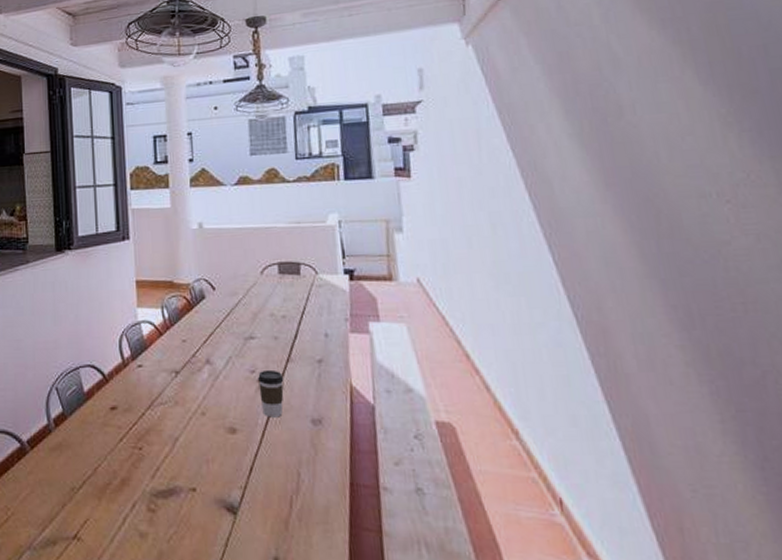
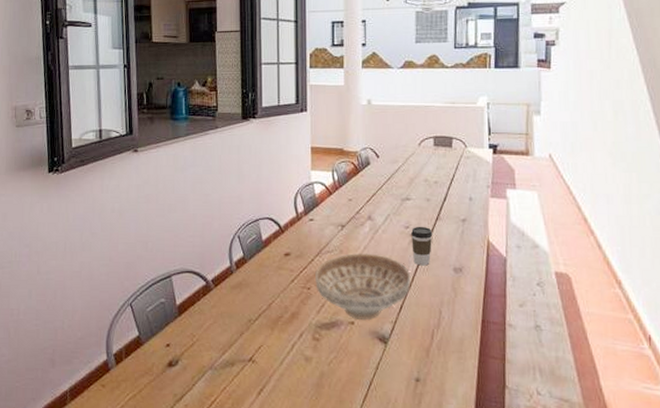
decorative bowl: none [147,405,262,485] -> present [315,253,411,320]

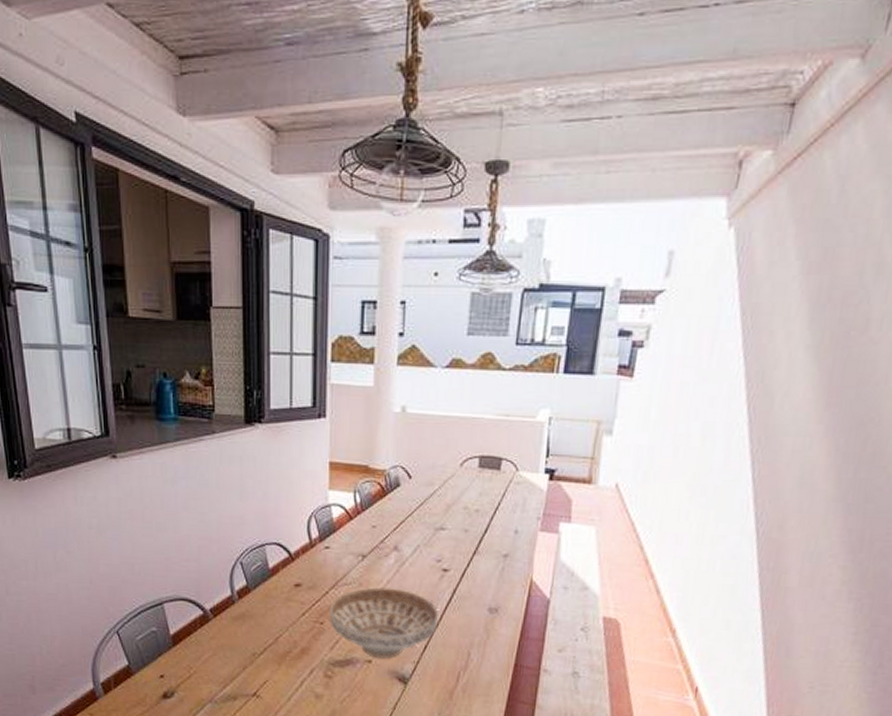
coffee cup: present [411,226,433,266] -> none [442,560,469,604]

